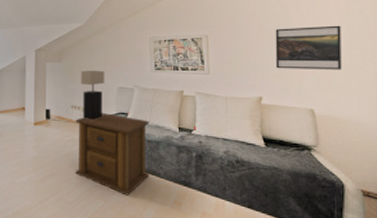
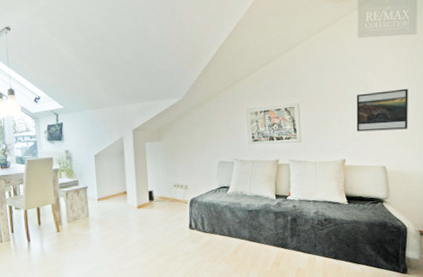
side table: present [75,112,149,196] -> none [179,188,251,264]
table lamp: present [81,70,105,121] -> none [181,146,206,197]

